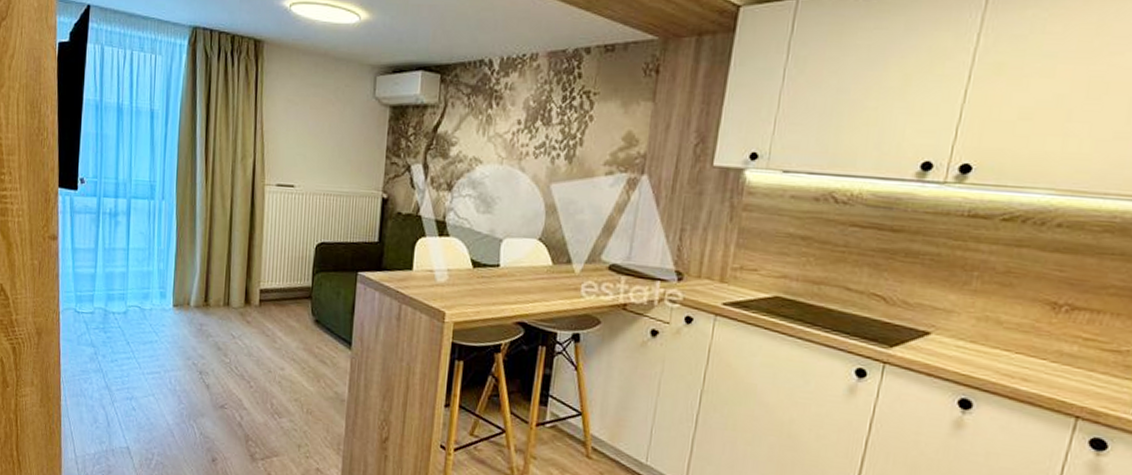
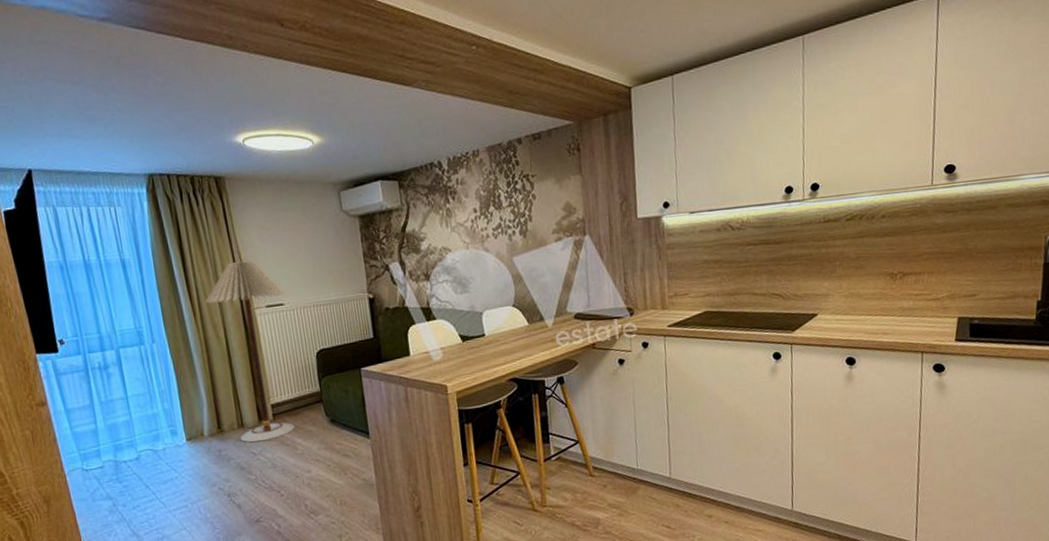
floor lamp: none [218,132,298,326] -> present [204,260,295,443]

